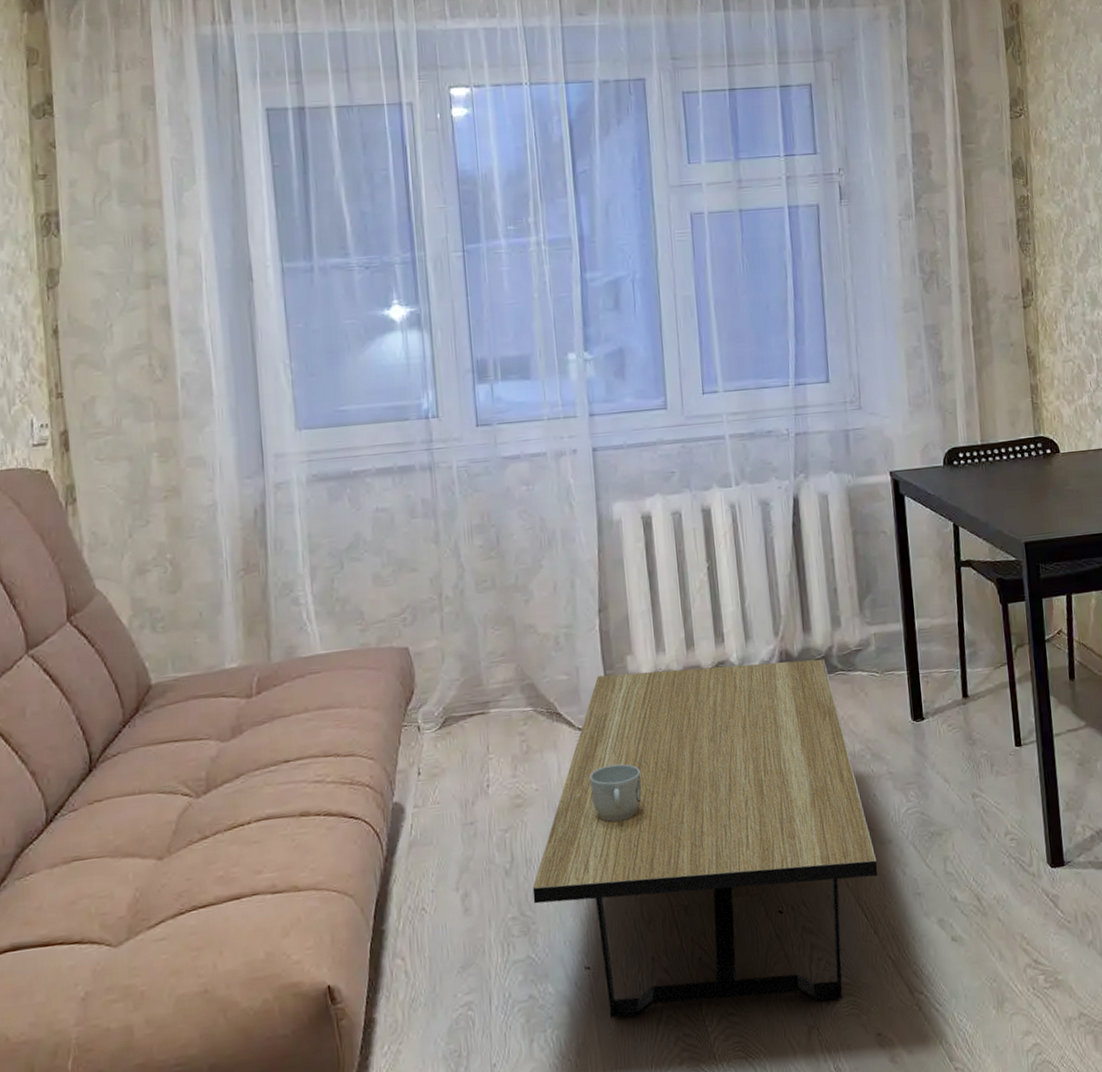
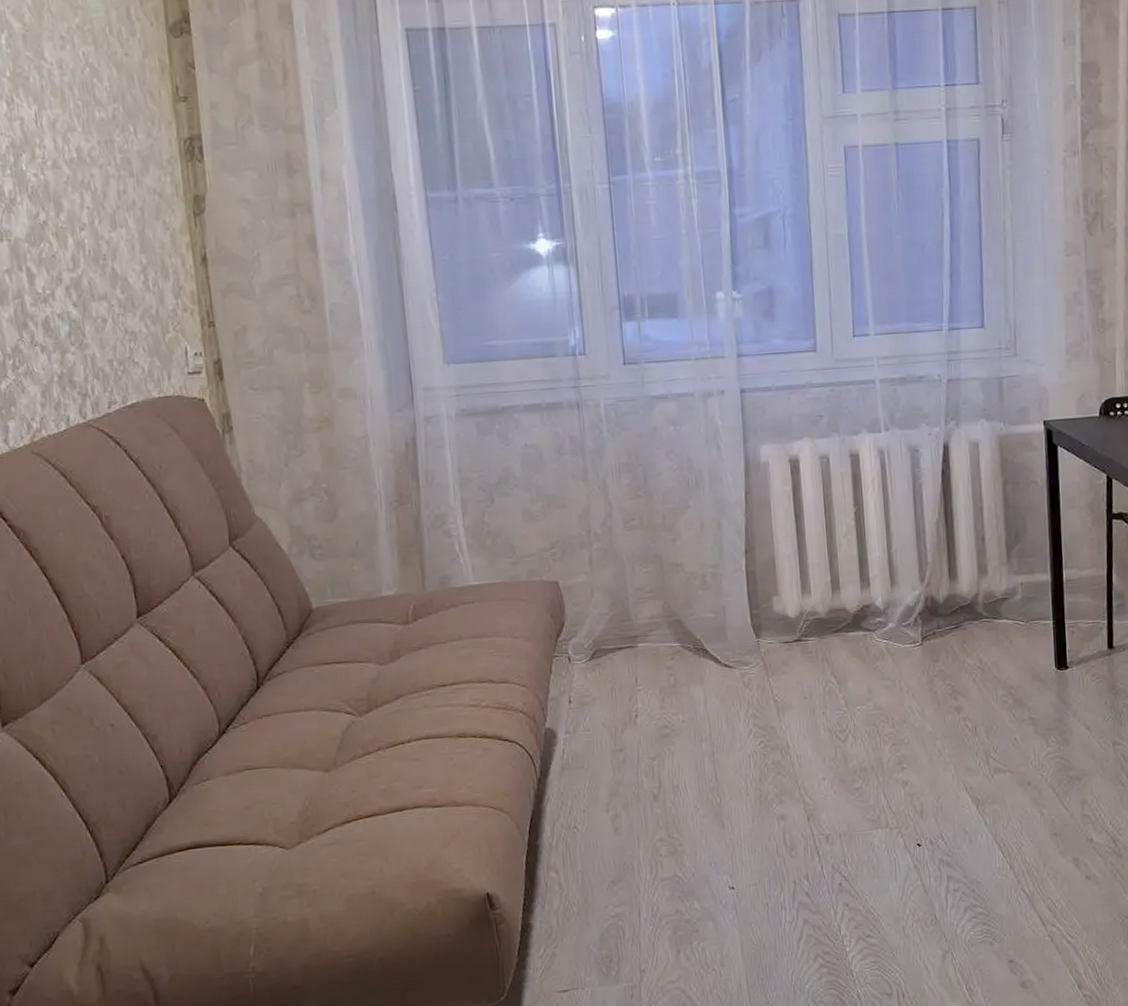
coffee table: present [532,658,878,1018] -> none [679,606,1016,935]
mug: present [590,764,642,822] -> none [735,700,786,754]

